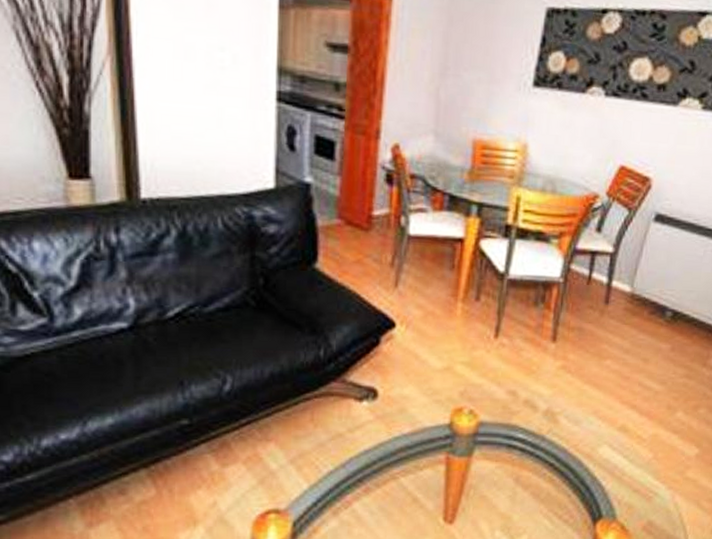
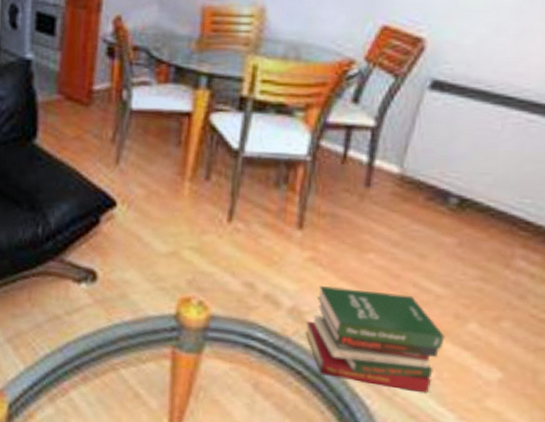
books: none [556,389,660,471] -> present [305,285,445,394]

